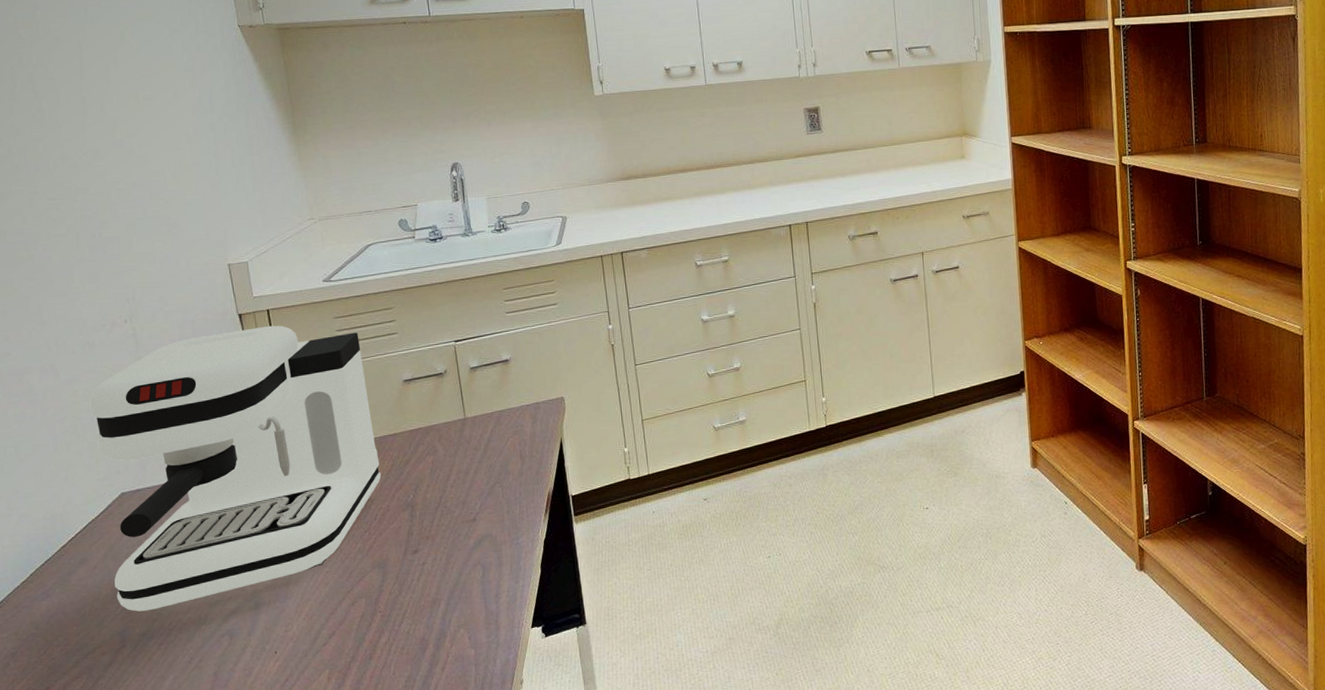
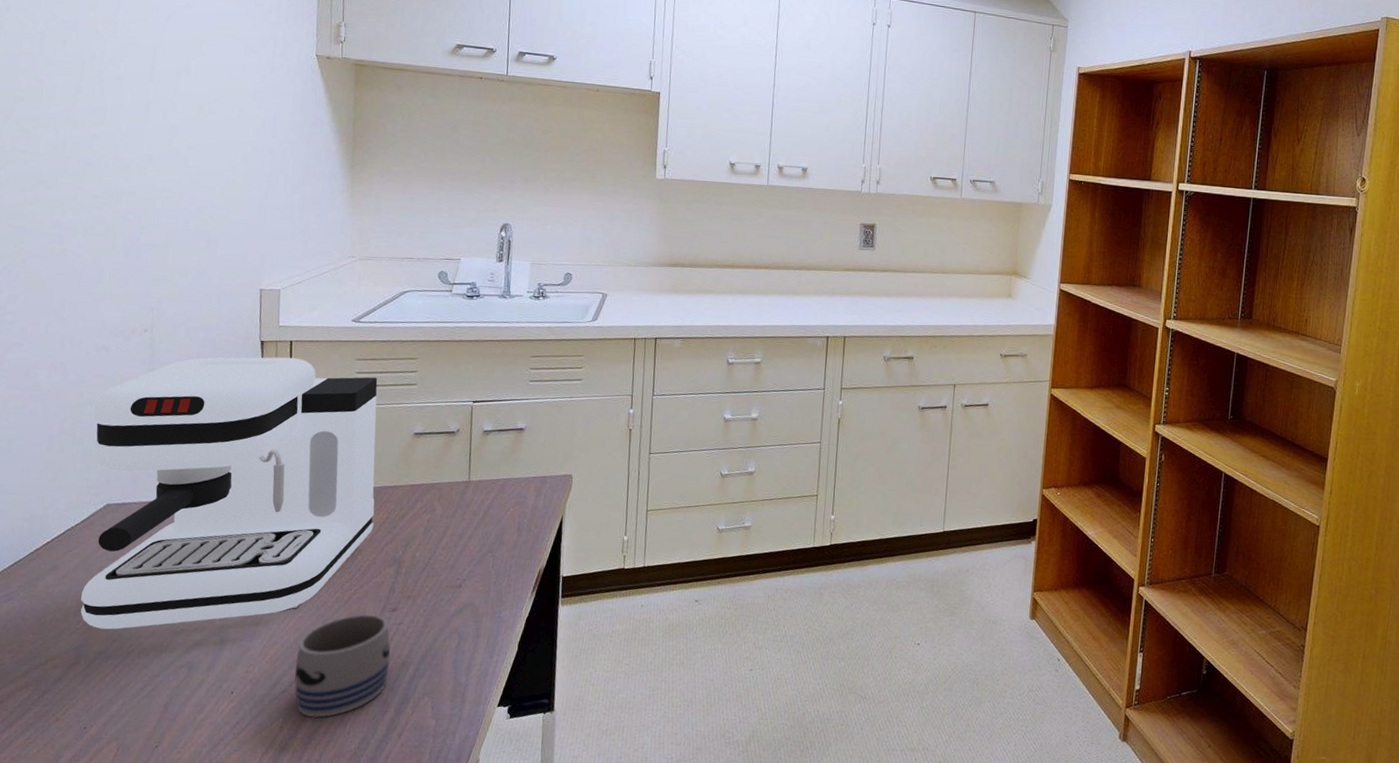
mug: none [330,559,422,665] -> present [294,614,391,718]

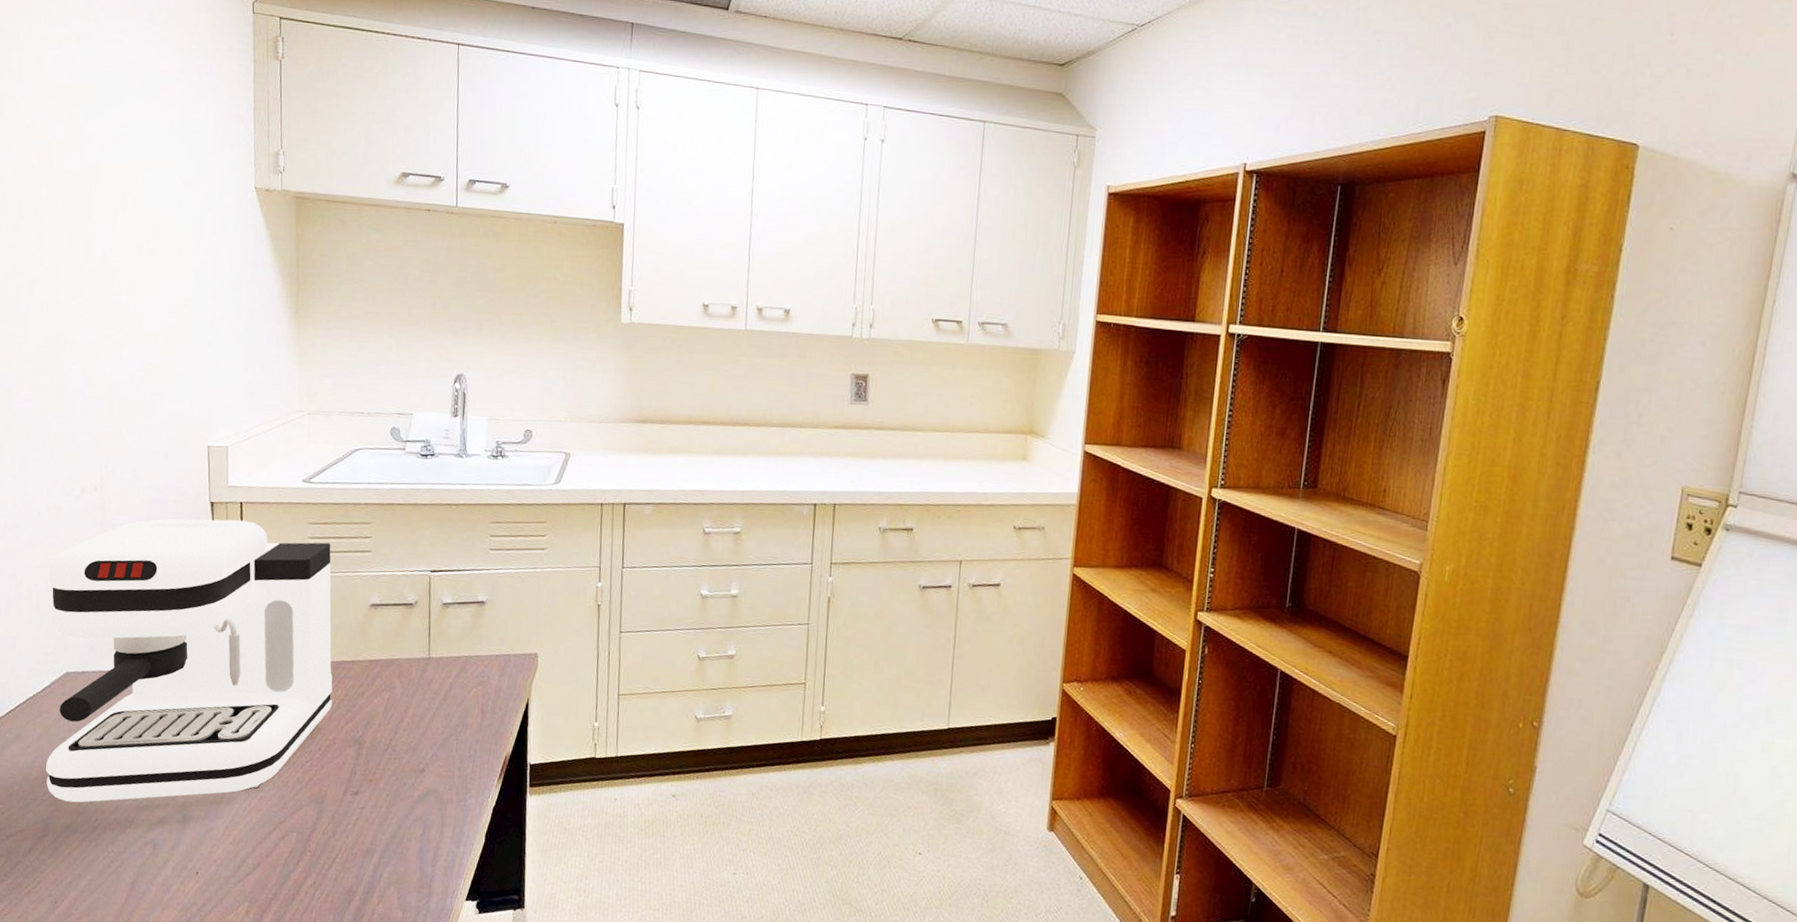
mug: present [294,614,391,718] -> none [258,796,354,904]

